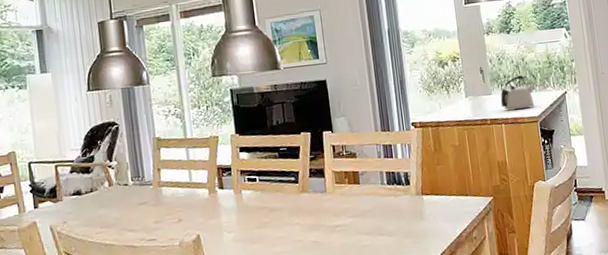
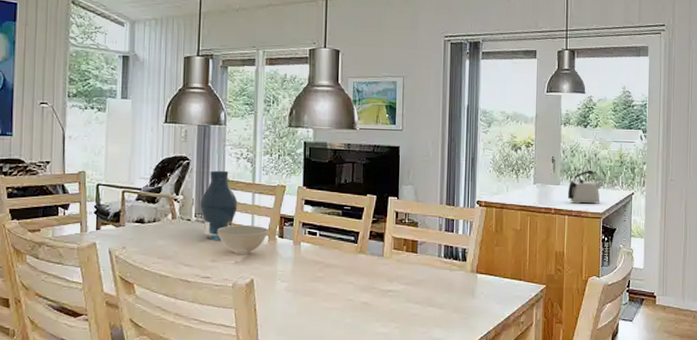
vase: none [134,129,174,201] -> present [200,170,238,240]
bowl: none [156,180,208,213] -> present [217,225,269,255]

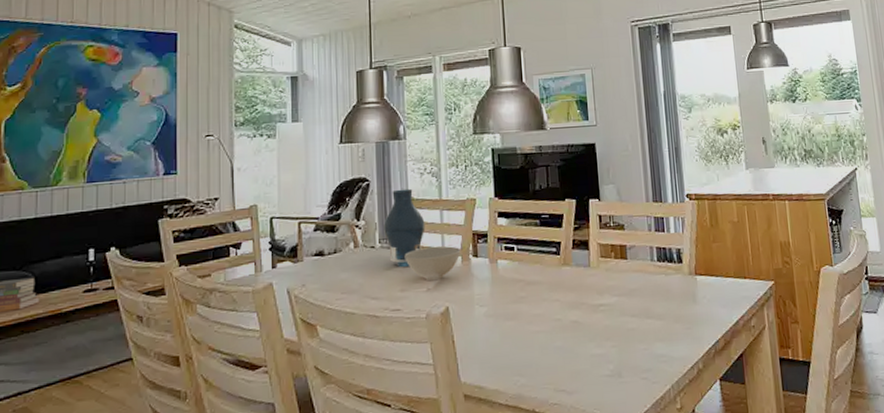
kettle: present [567,170,604,204] -> none [784,147,823,186]

